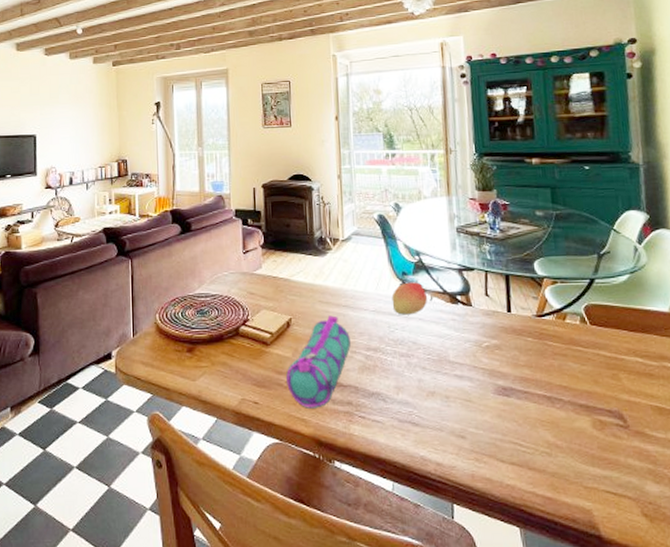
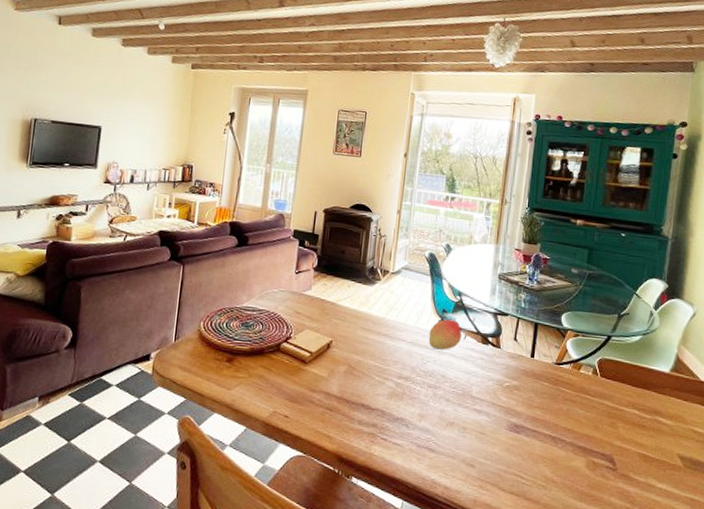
pencil case: present [286,315,351,408] -> none [318,342,385,427]

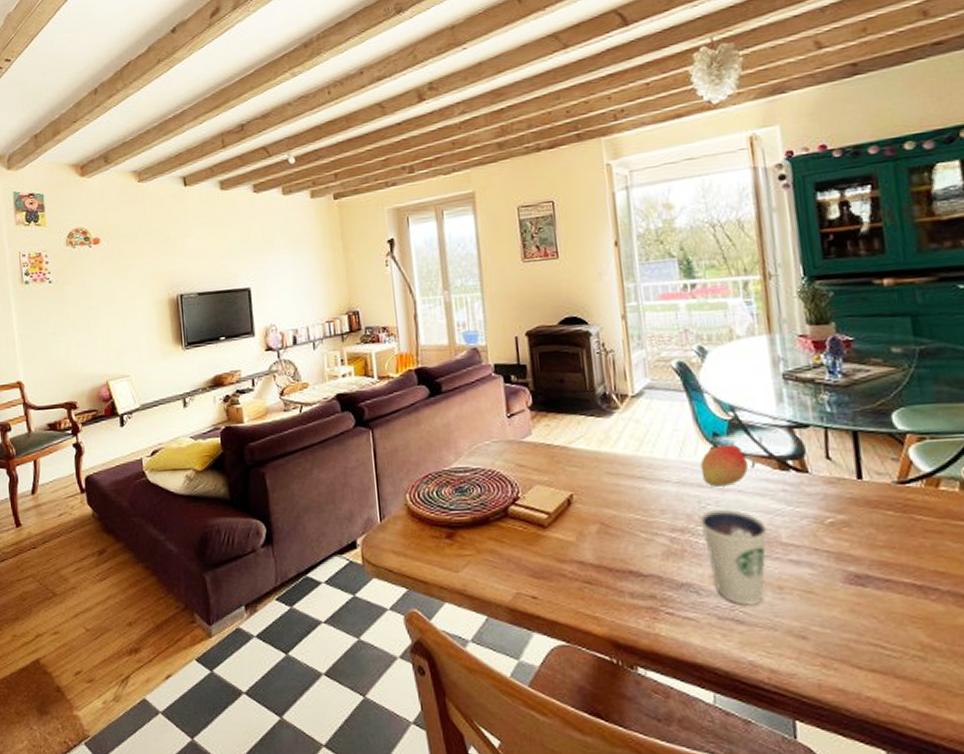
dixie cup: none [420,366,464,439] -> present [700,508,767,605]

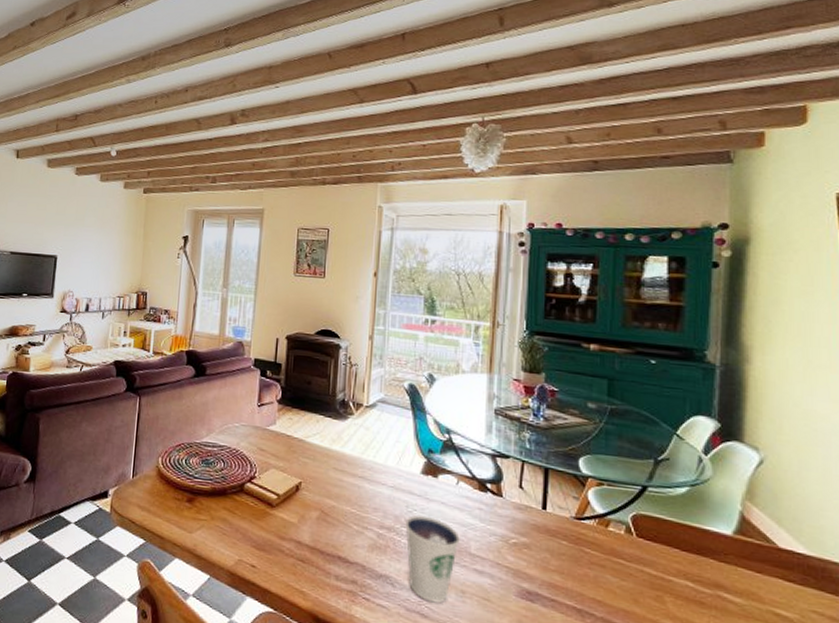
fruit: present [700,444,749,487] -> none [413,461,454,497]

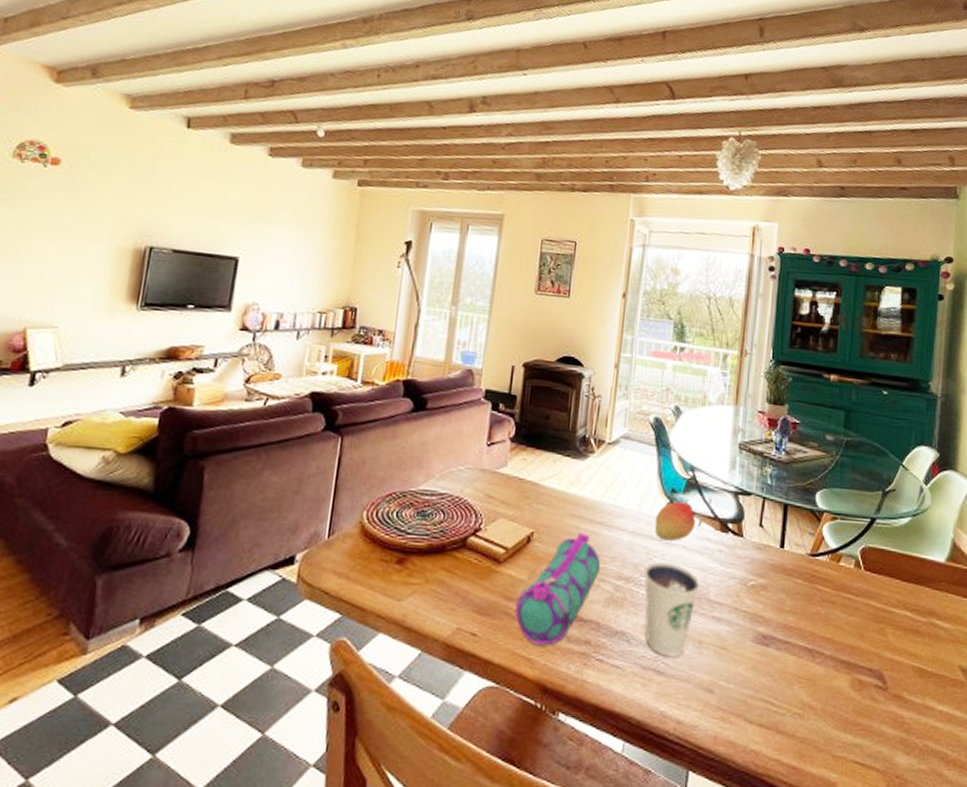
pencil case: none [288,485,363,582] -> present [515,533,600,646]
fruit: none [413,461,454,497] -> present [654,501,696,541]

